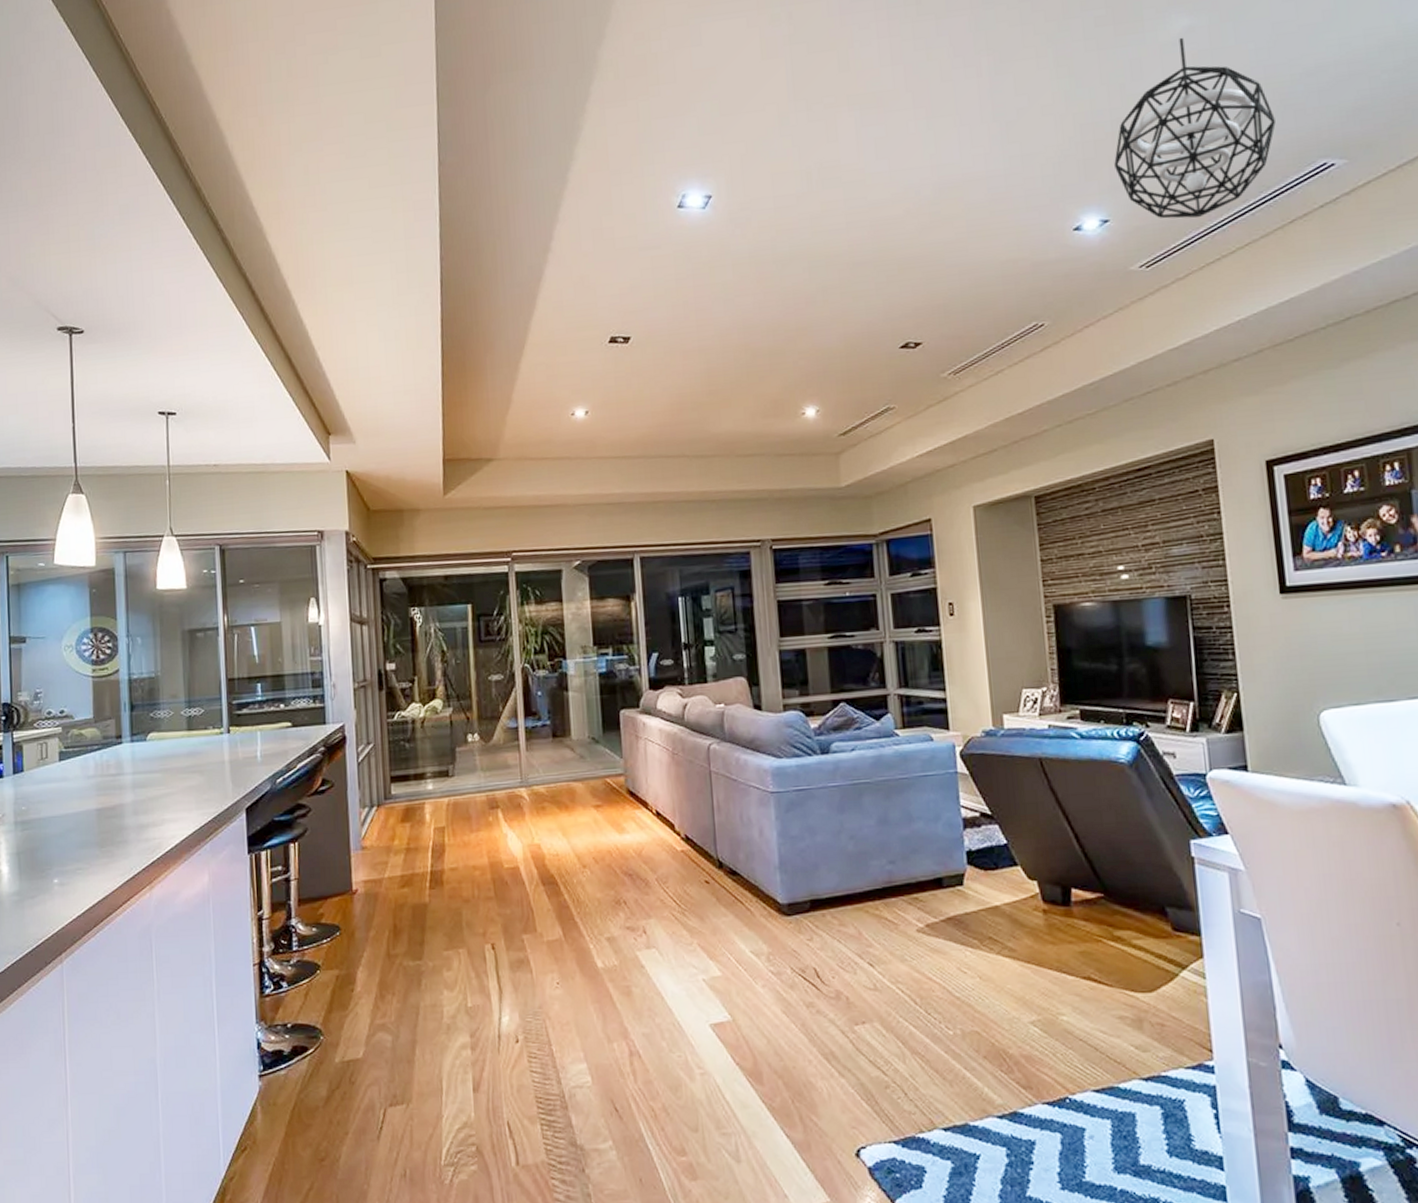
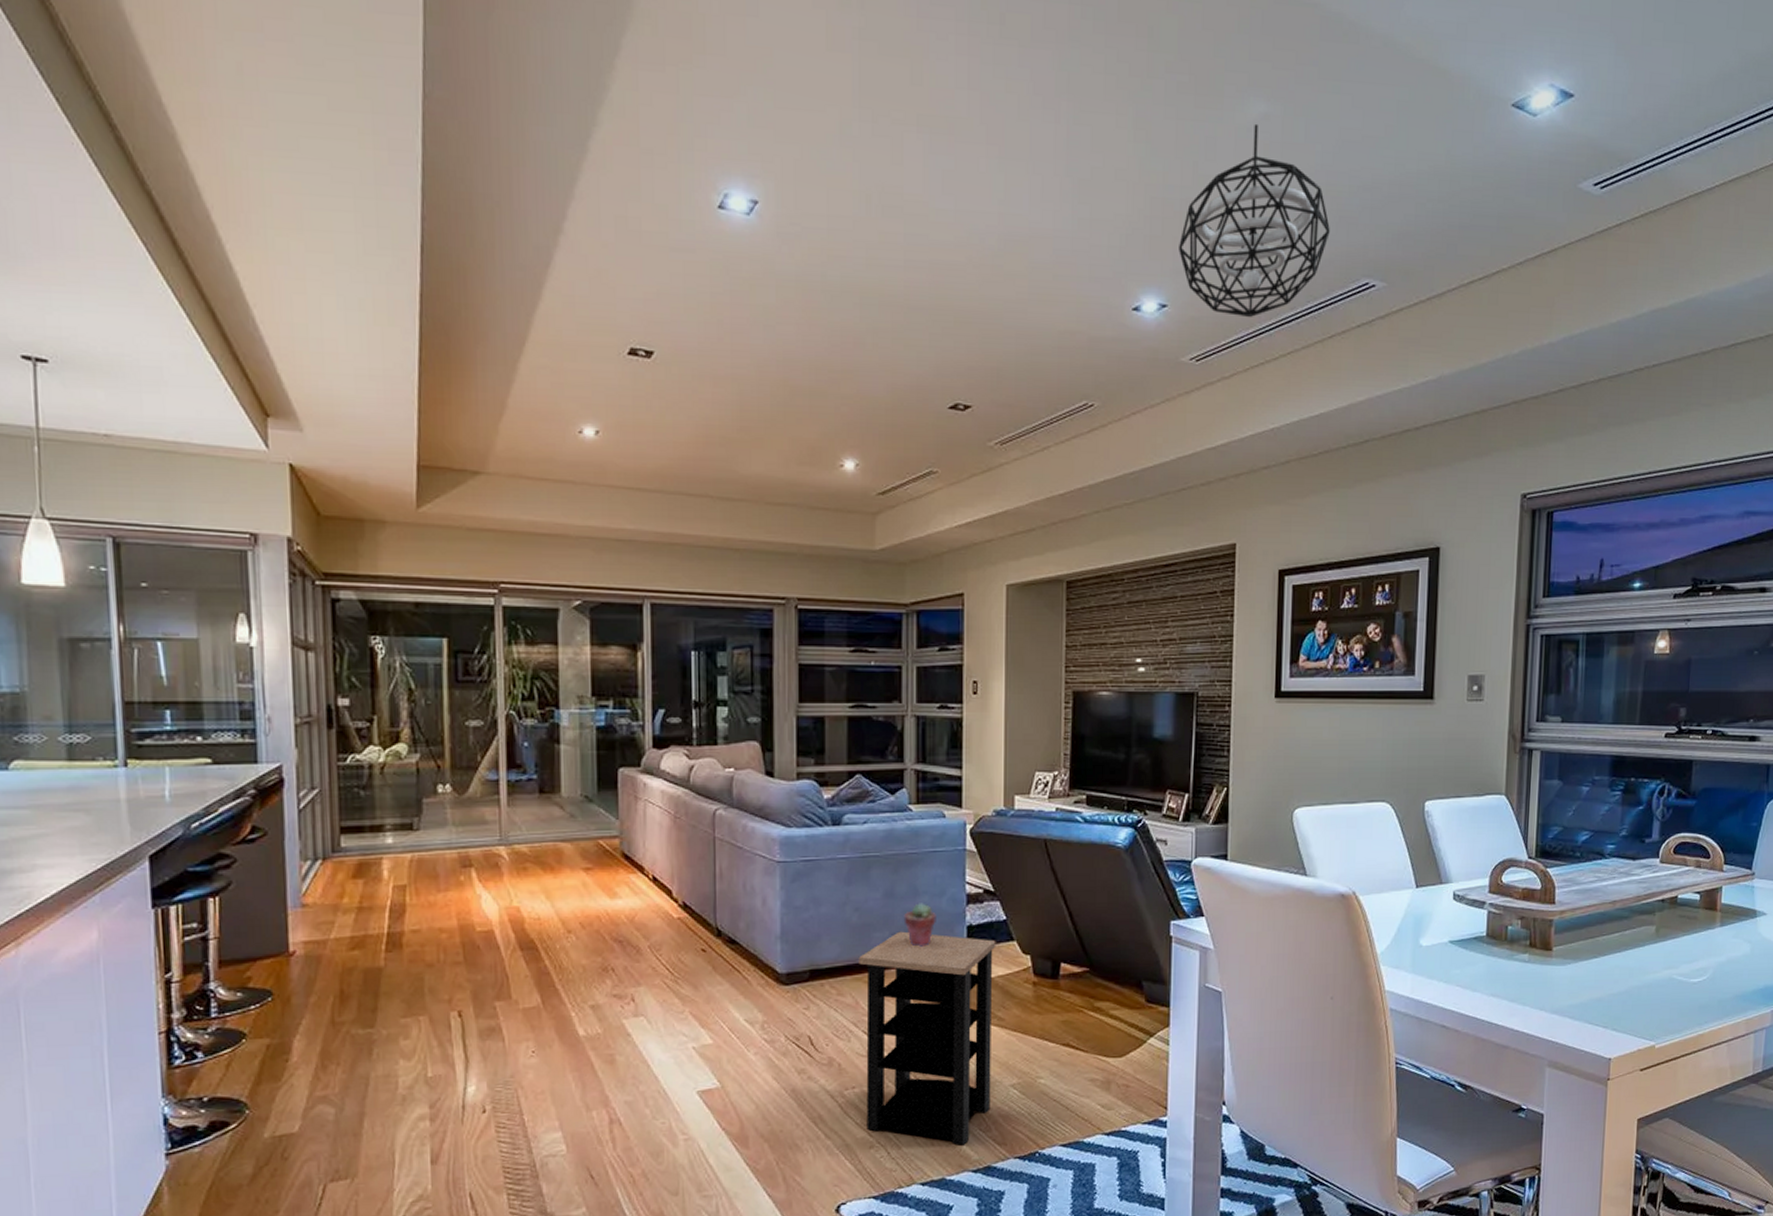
side table: none [857,858,1011,1088] -> present [858,931,996,1145]
potted succulent: none [899,828,934,874] -> present [903,903,936,947]

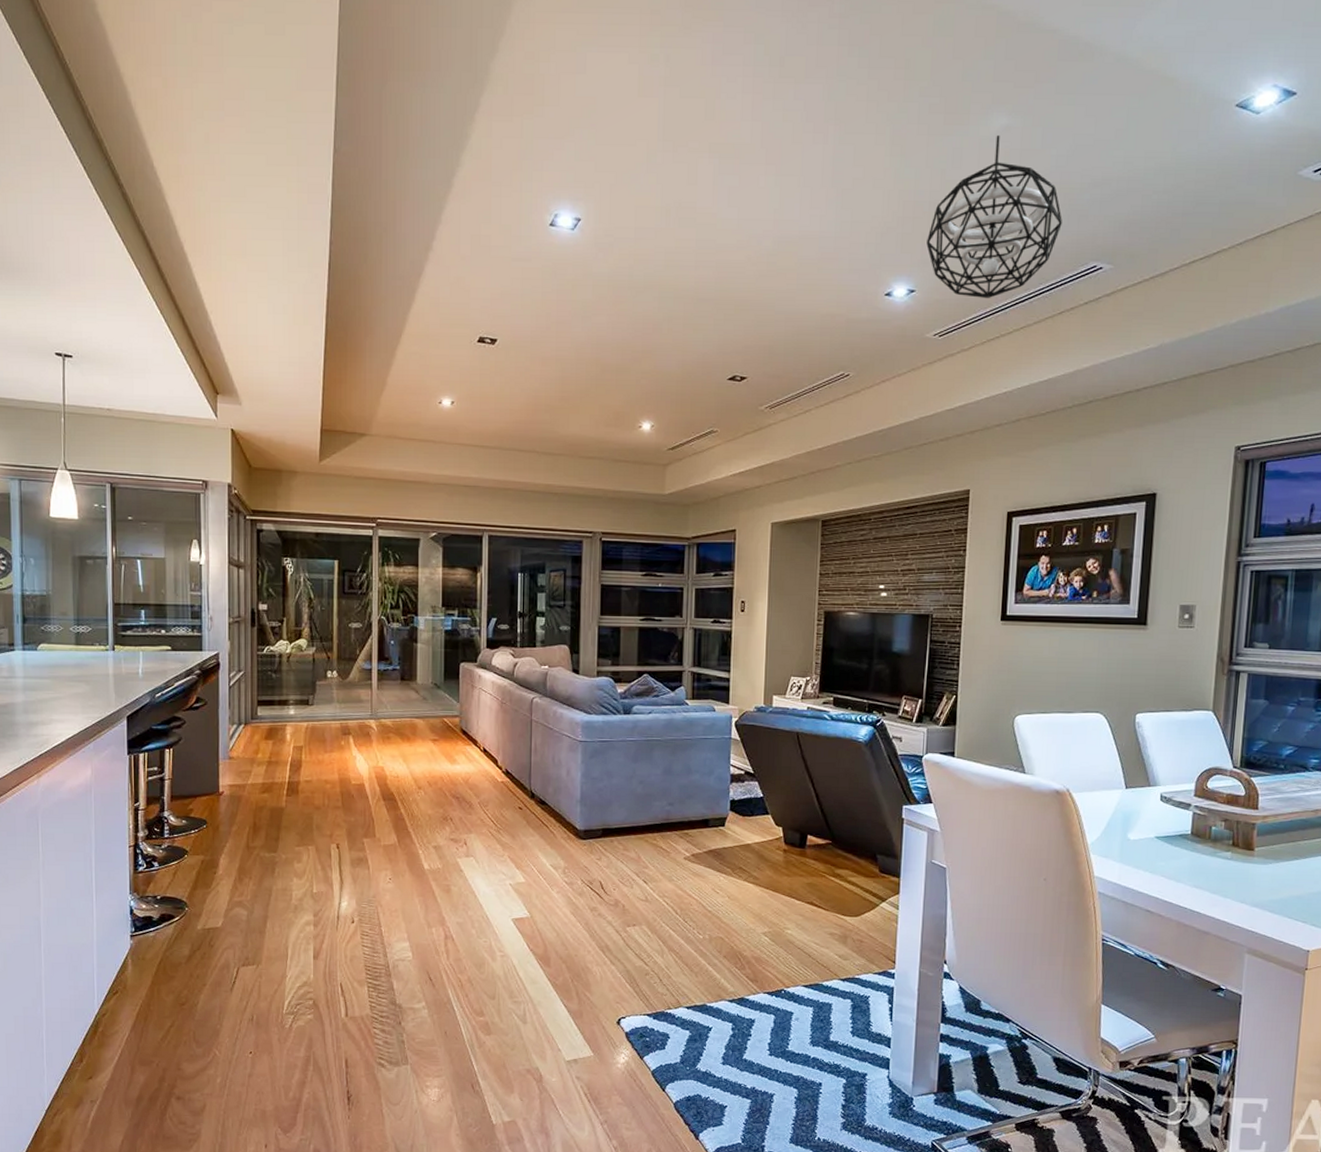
side table: present [858,931,996,1145] -> none [641,802,754,979]
potted succulent: present [903,903,936,947] -> none [678,779,705,815]

